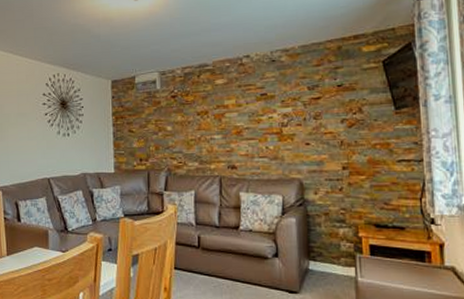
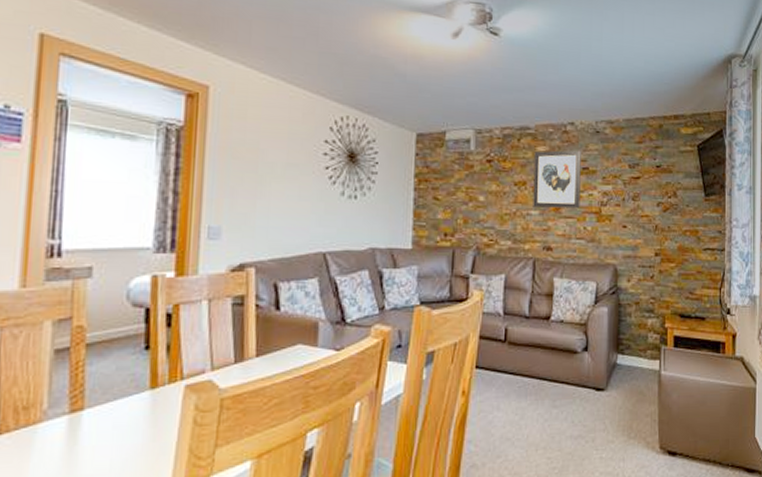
wall art: none [213,79,261,132] -> present [533,150,581,209]

